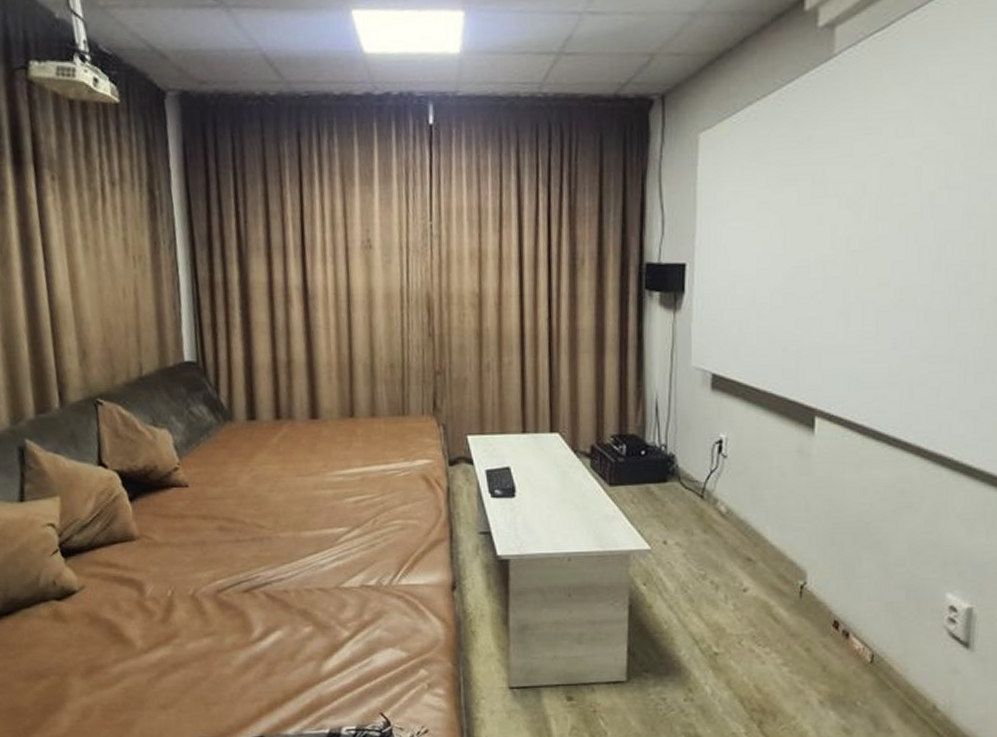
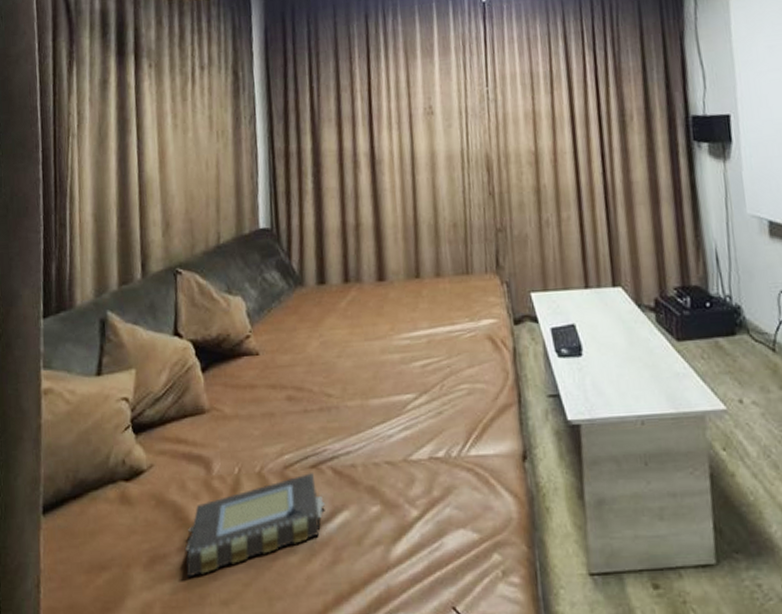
book: none [122,597,259,685] -> present [186,473,326,578]

